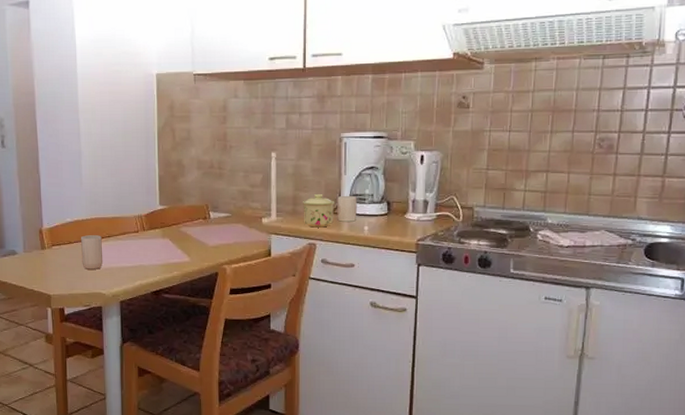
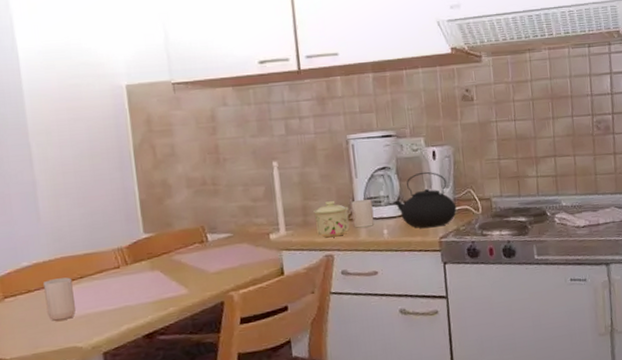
teakettle: none [376,175,438,230] -> present [392,171,457,228]

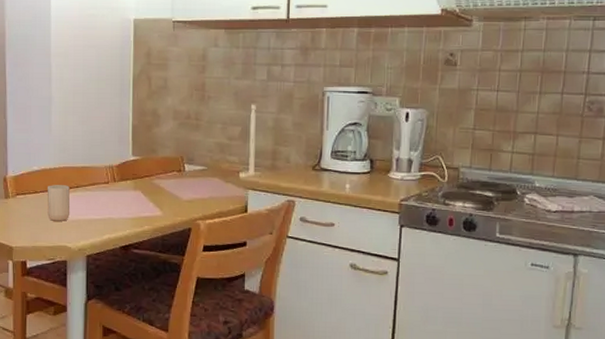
sugar bowl: present [312,200,350,238] -> none [281,148,316,184]
mug: present [351,199,374,228] -> none [318,151,339,179]
teakettle: present [392,171,457,228] -> none [358,132,422,189]

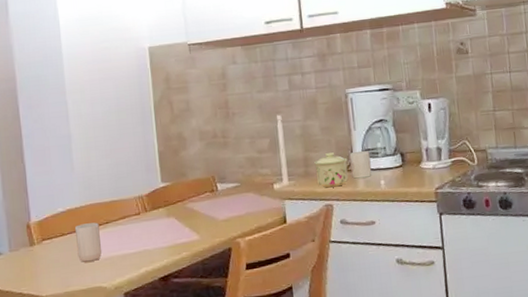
sugar bowl: none [281,148,316,184] -> present [313,152,349,188]
mug: none [318,151,339,179] -> present [349,150,372,179]

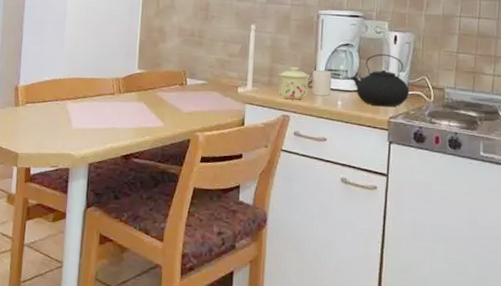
cup: present [74,222,102,262] -> none [54,94,77,130]
teakettle: none [389,123,453,179] -> present [350,53,410,107]

